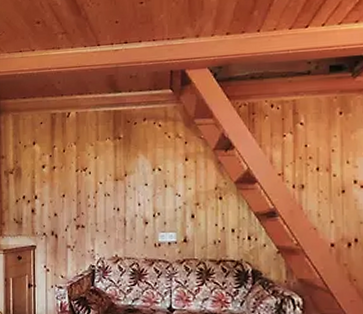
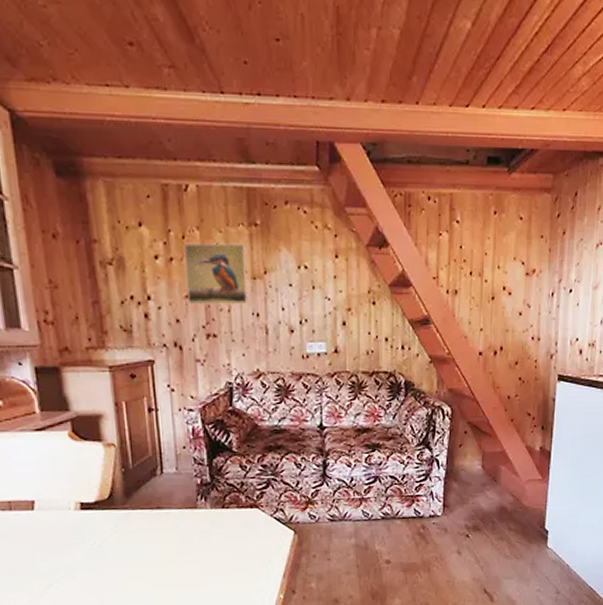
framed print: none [63,153,111,202] -> present [183,243,249,305]

